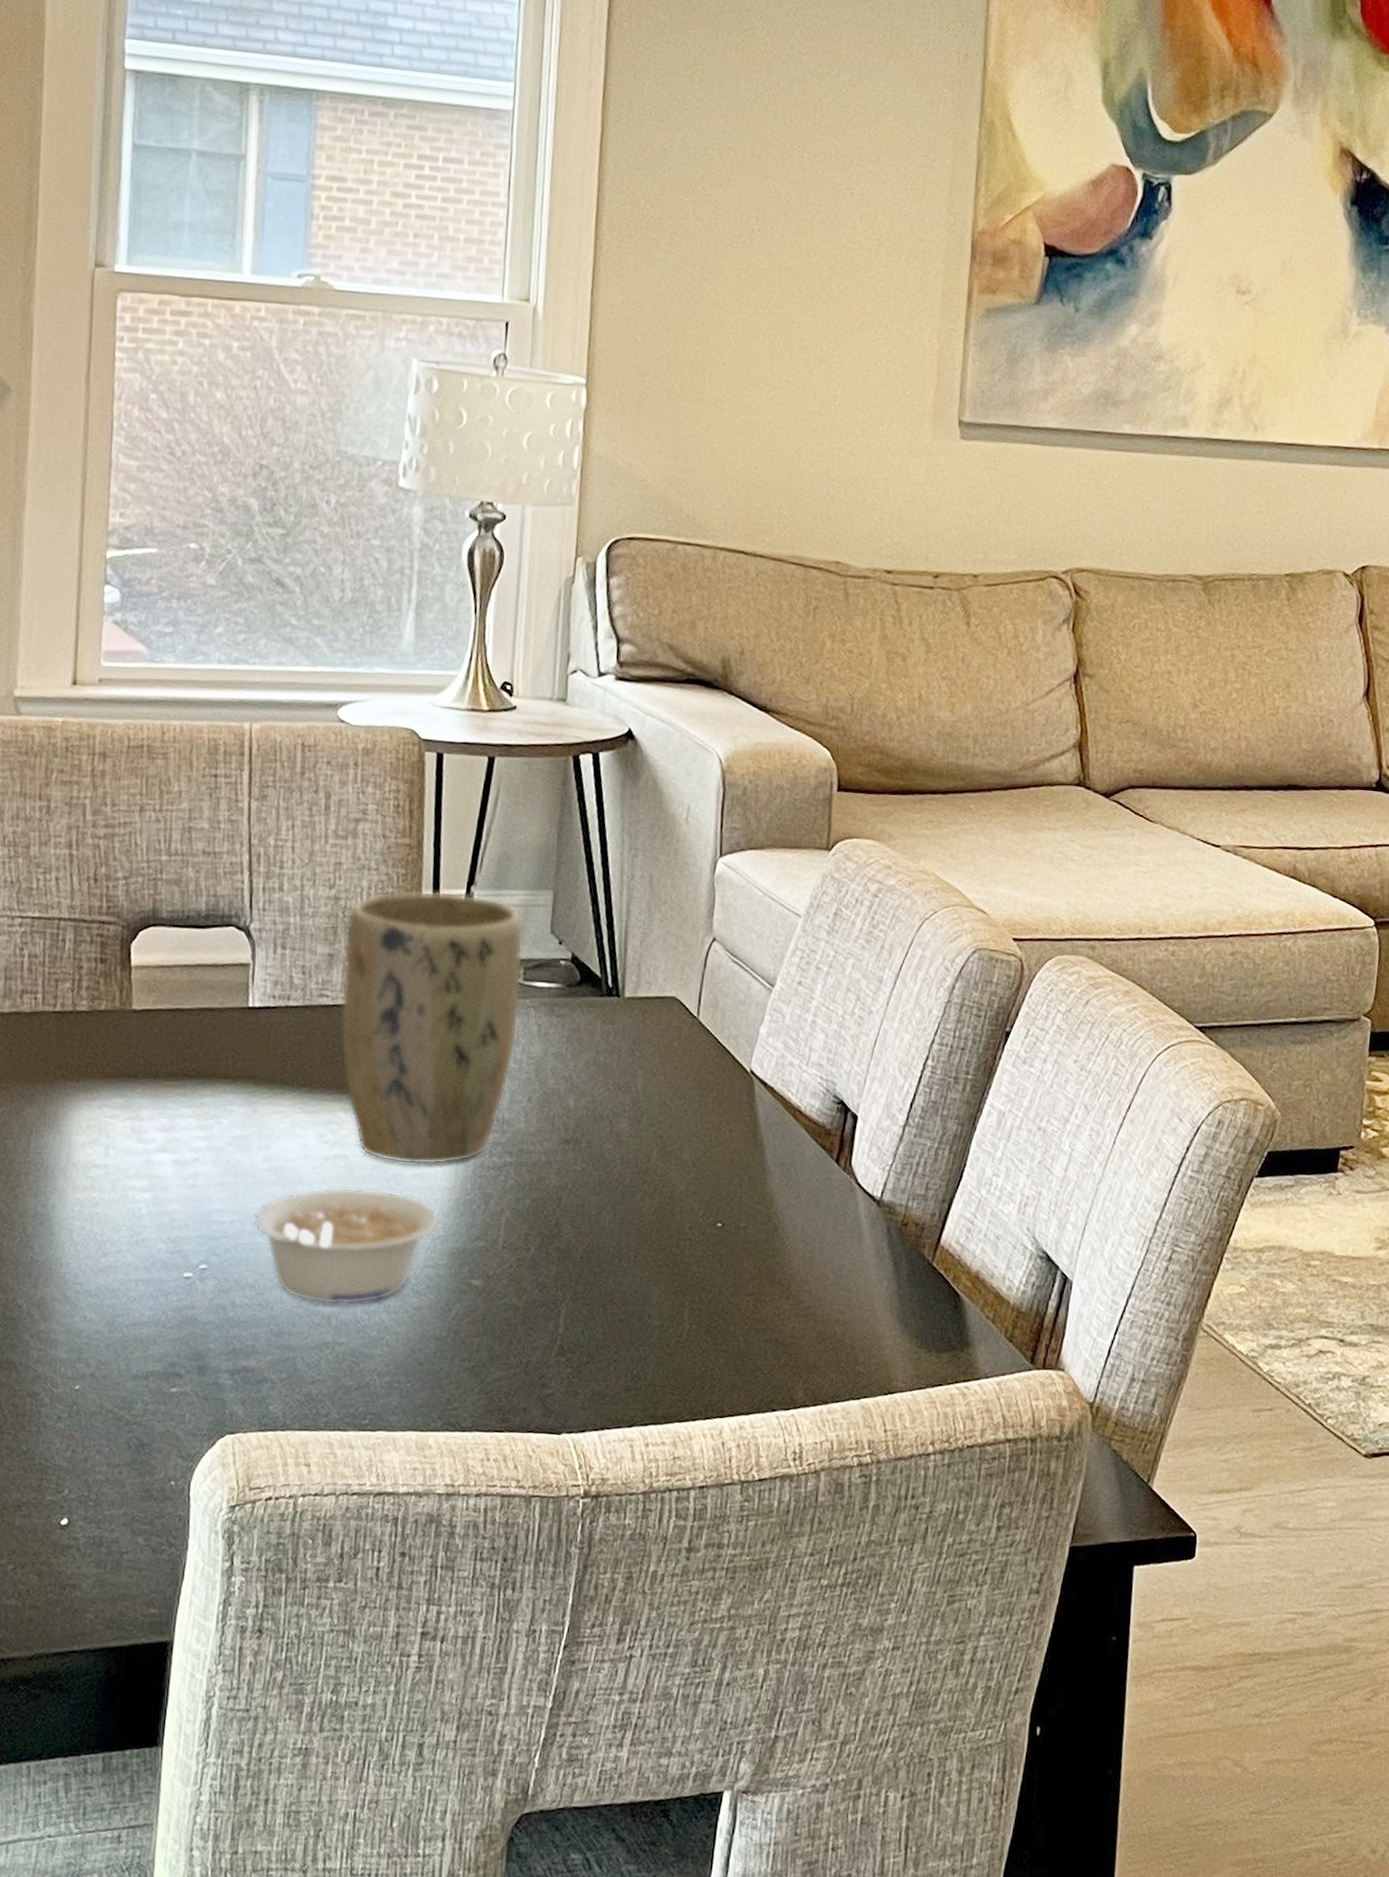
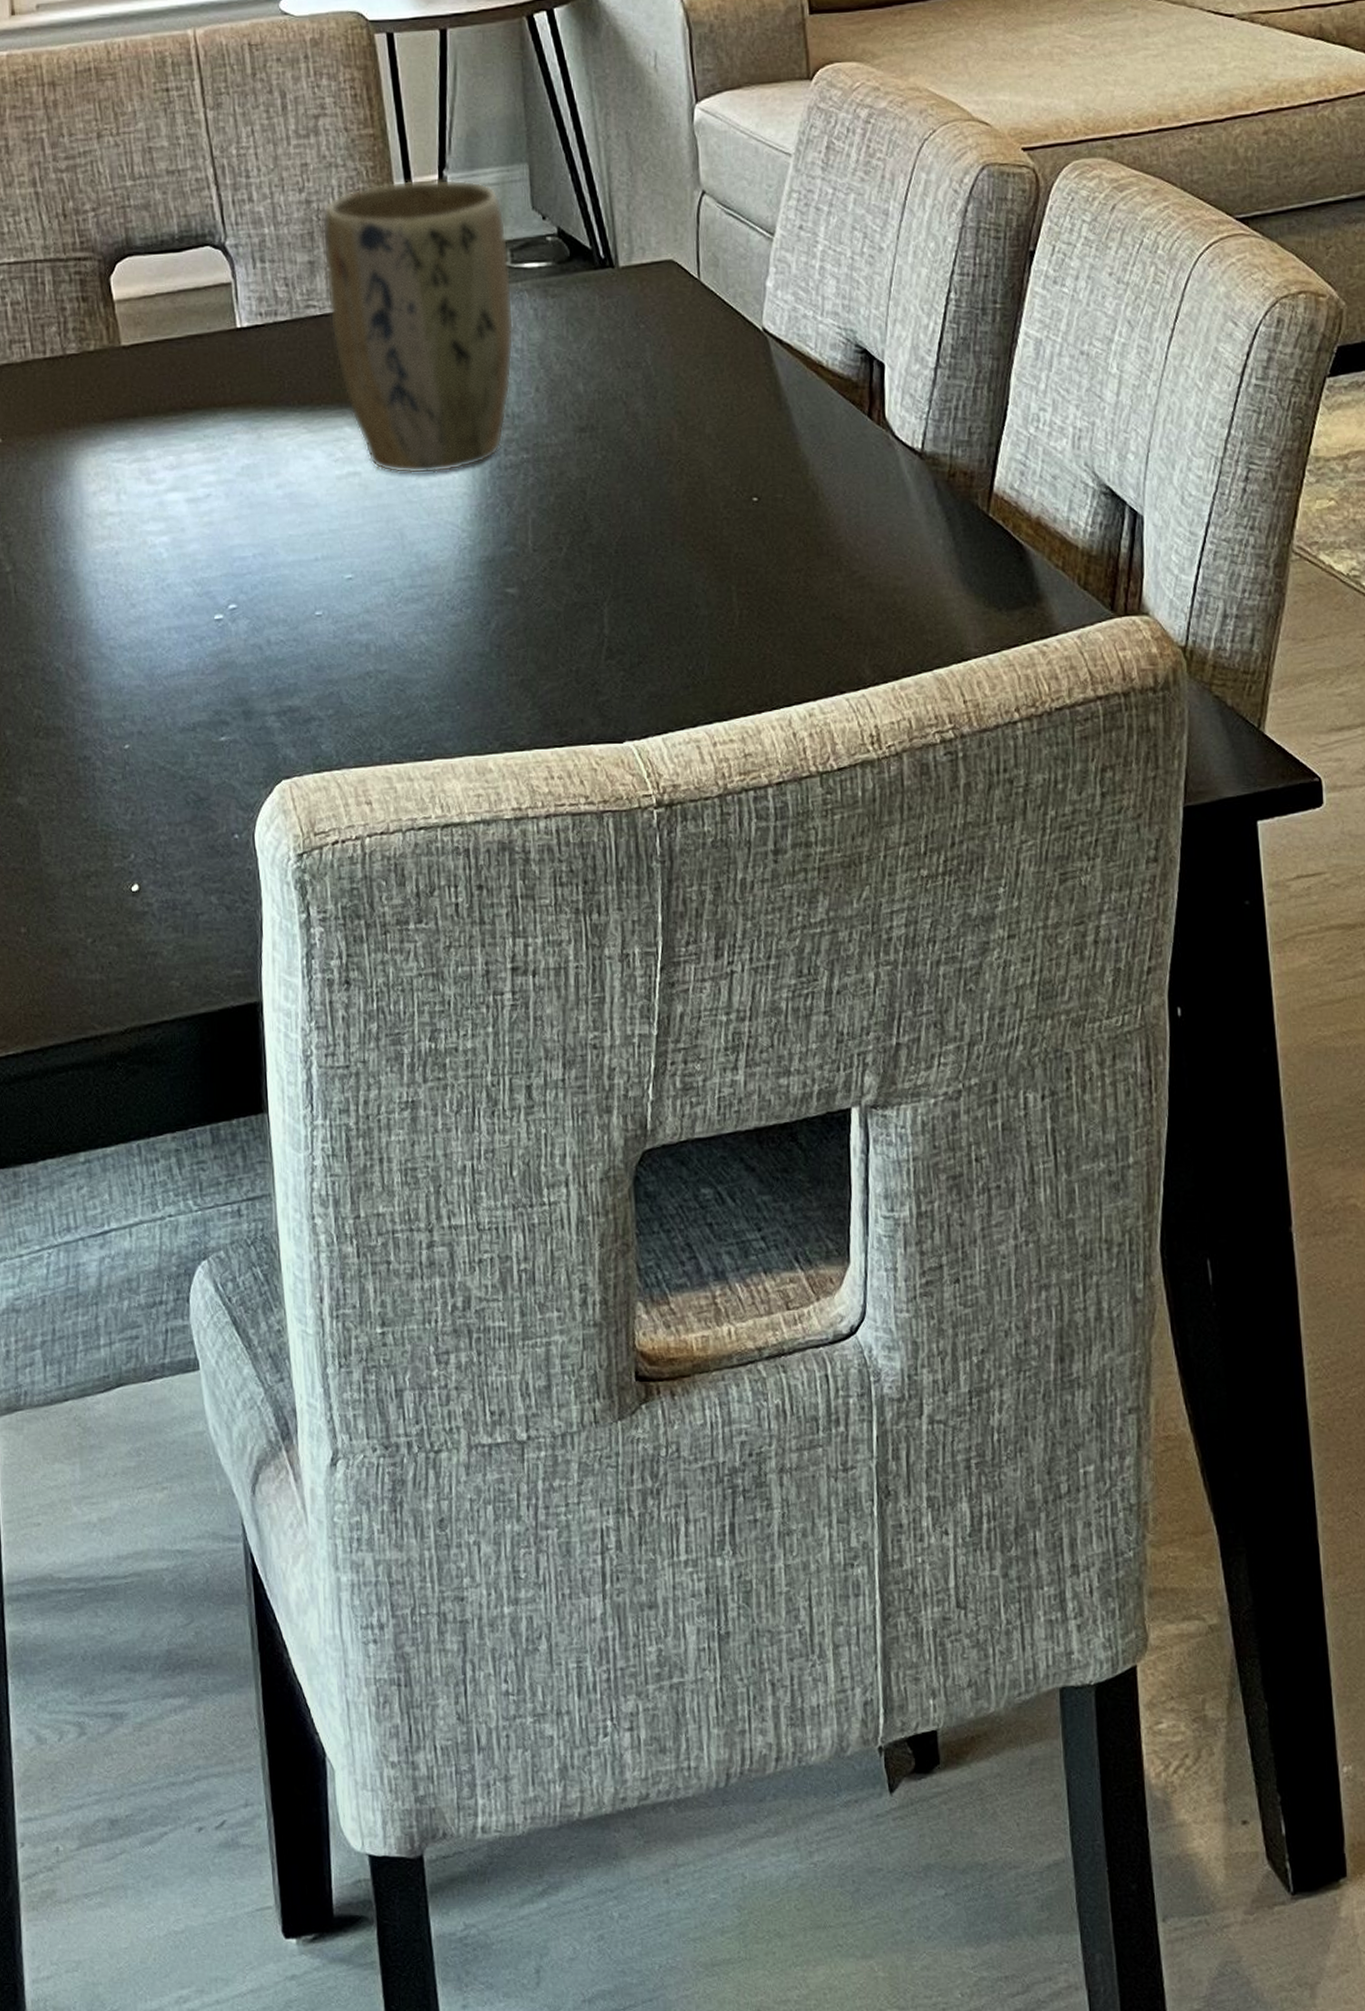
legume: present [251,1187,440,1305] -> none [274,504,464,632]

